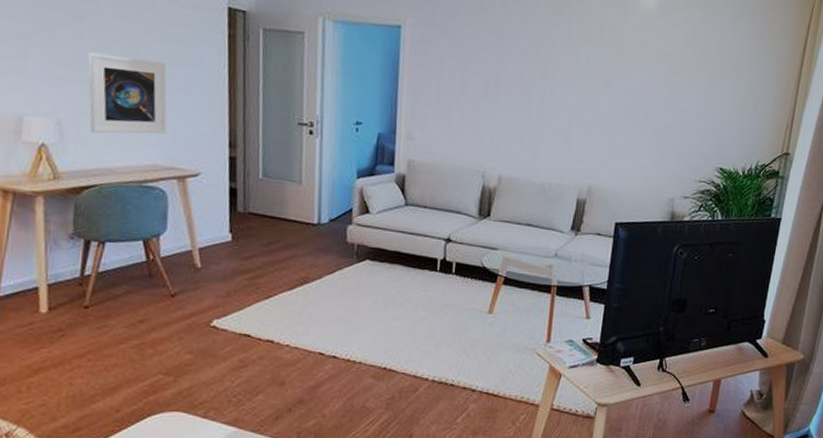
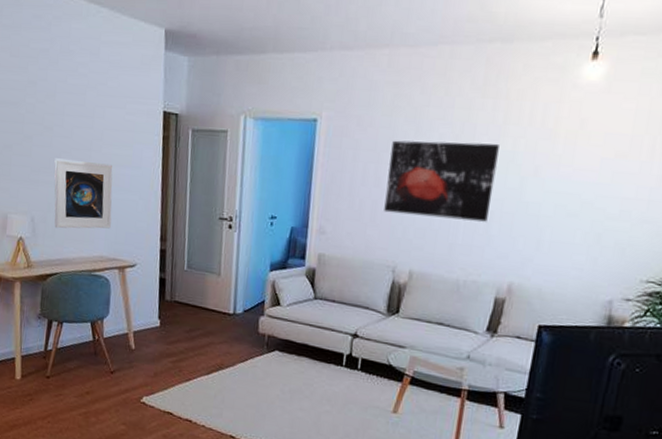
wall art: none [471,50,574,129] -> present [384,140,499,222]

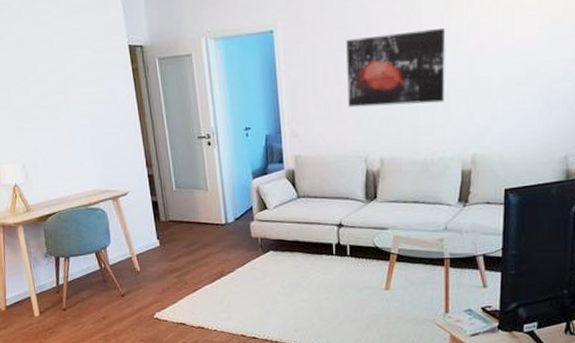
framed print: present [54,158,113,229] -> none [34,103,98,171]

